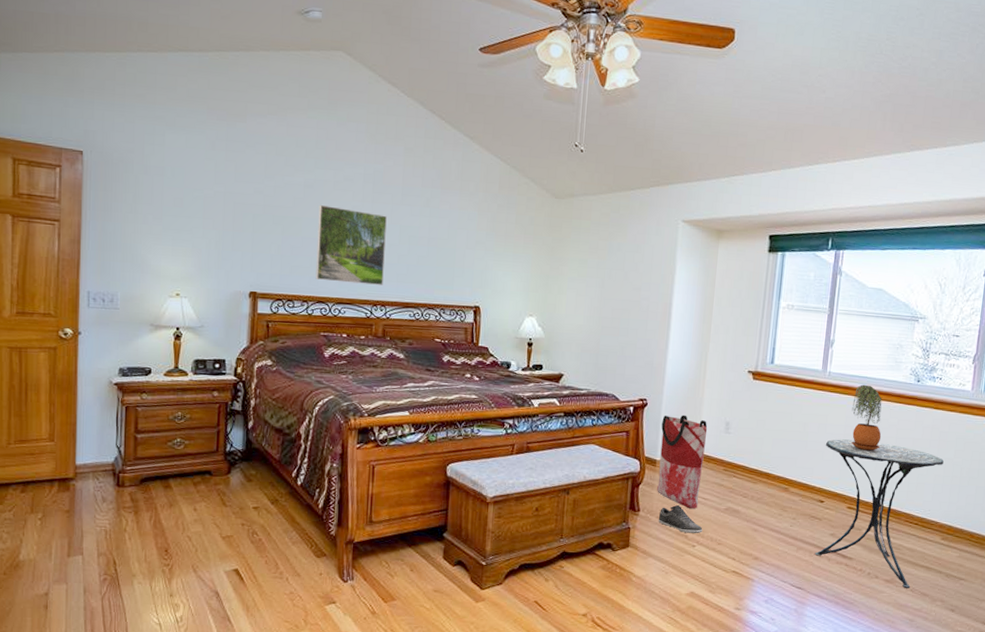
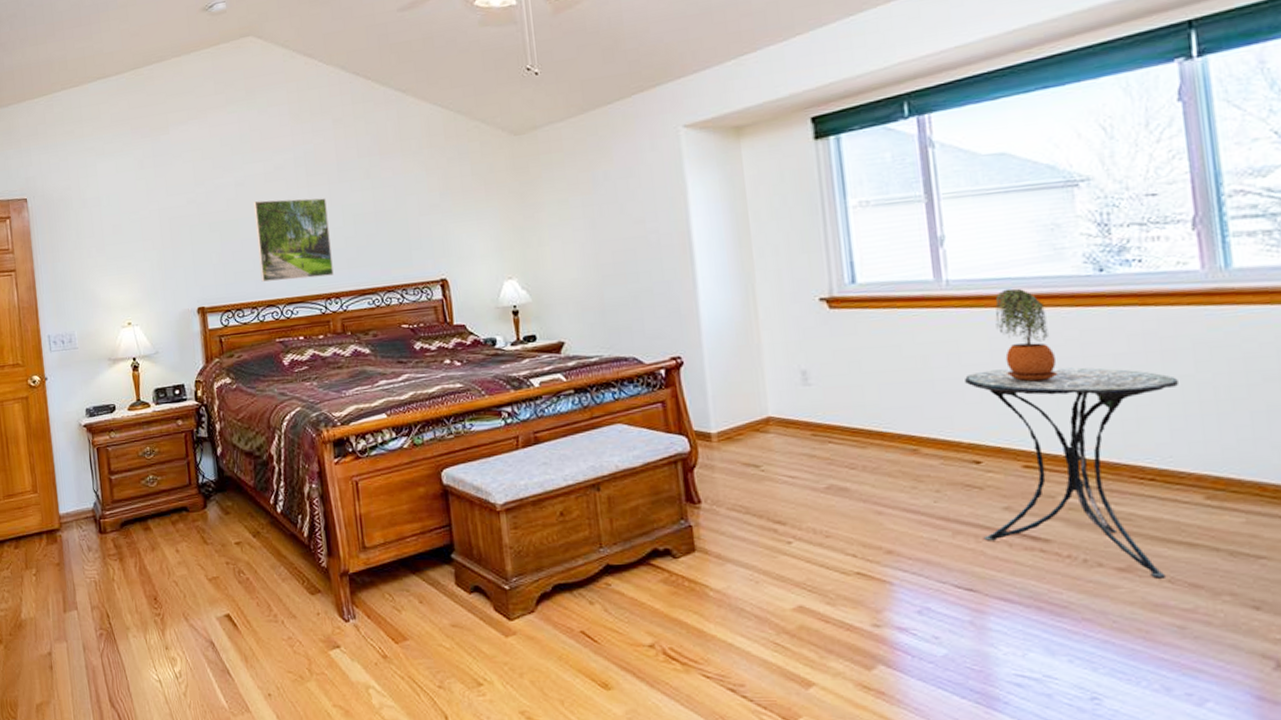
bag: present [656,414,708,509] -> none [708,369,784,492]
shoe: present [658,505,703,534] -> none [729,490,798,527]

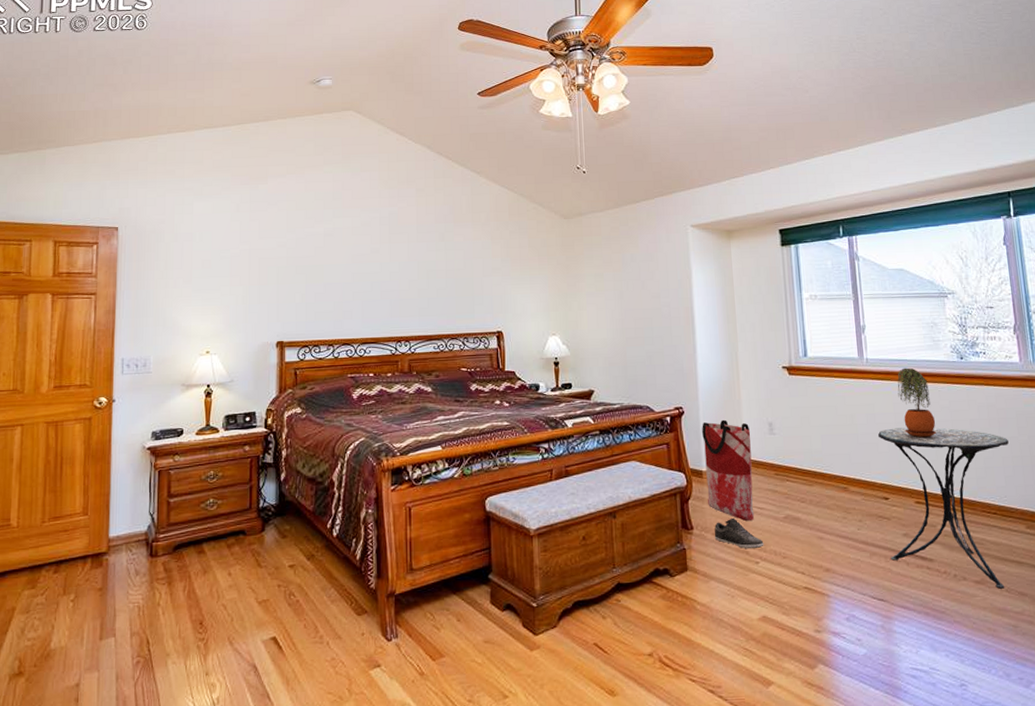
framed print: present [253,197,334,282] -> none [339,251,405,323]
bag: none [708,369,784,492] -> present [702,419,755,521]
shoe: none [729,490,798,527] -> present [714,519,764,549]

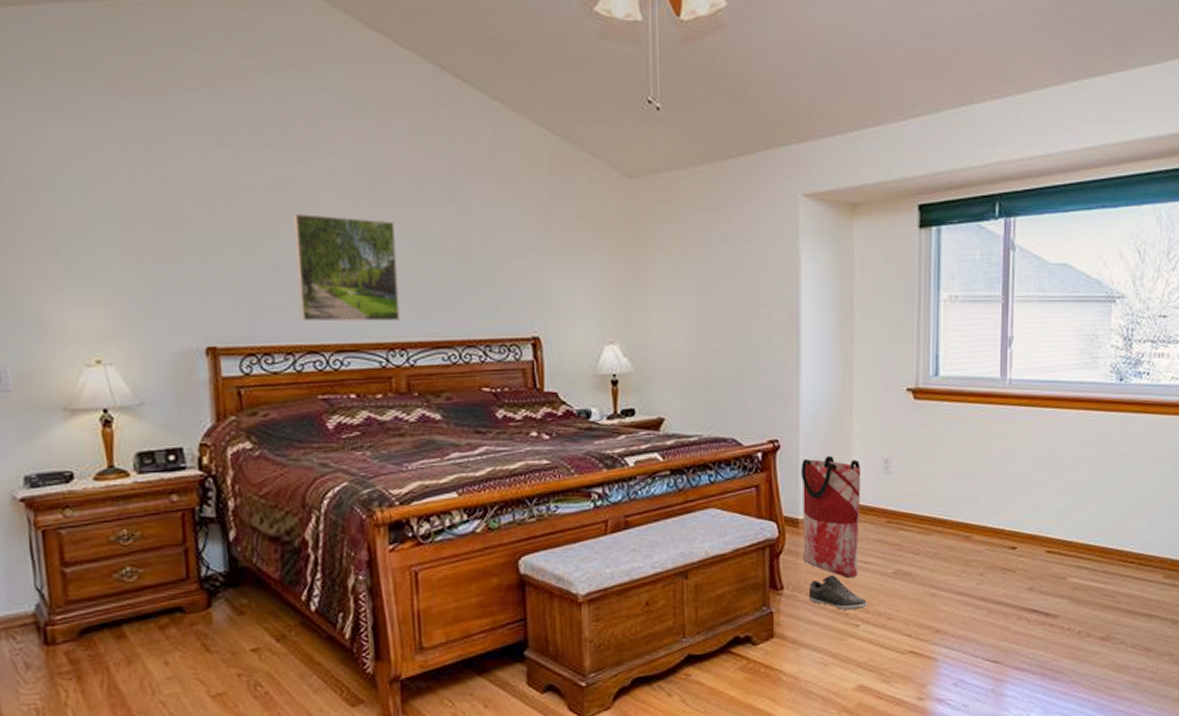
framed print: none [339,251,405,323] -> present [293,214,400,322]
side table: present [878,427,1009,589] -> none [1010,464,1159,645]
potted plant: present [897,367,937,438] -> none [1042,391,1081,476]

